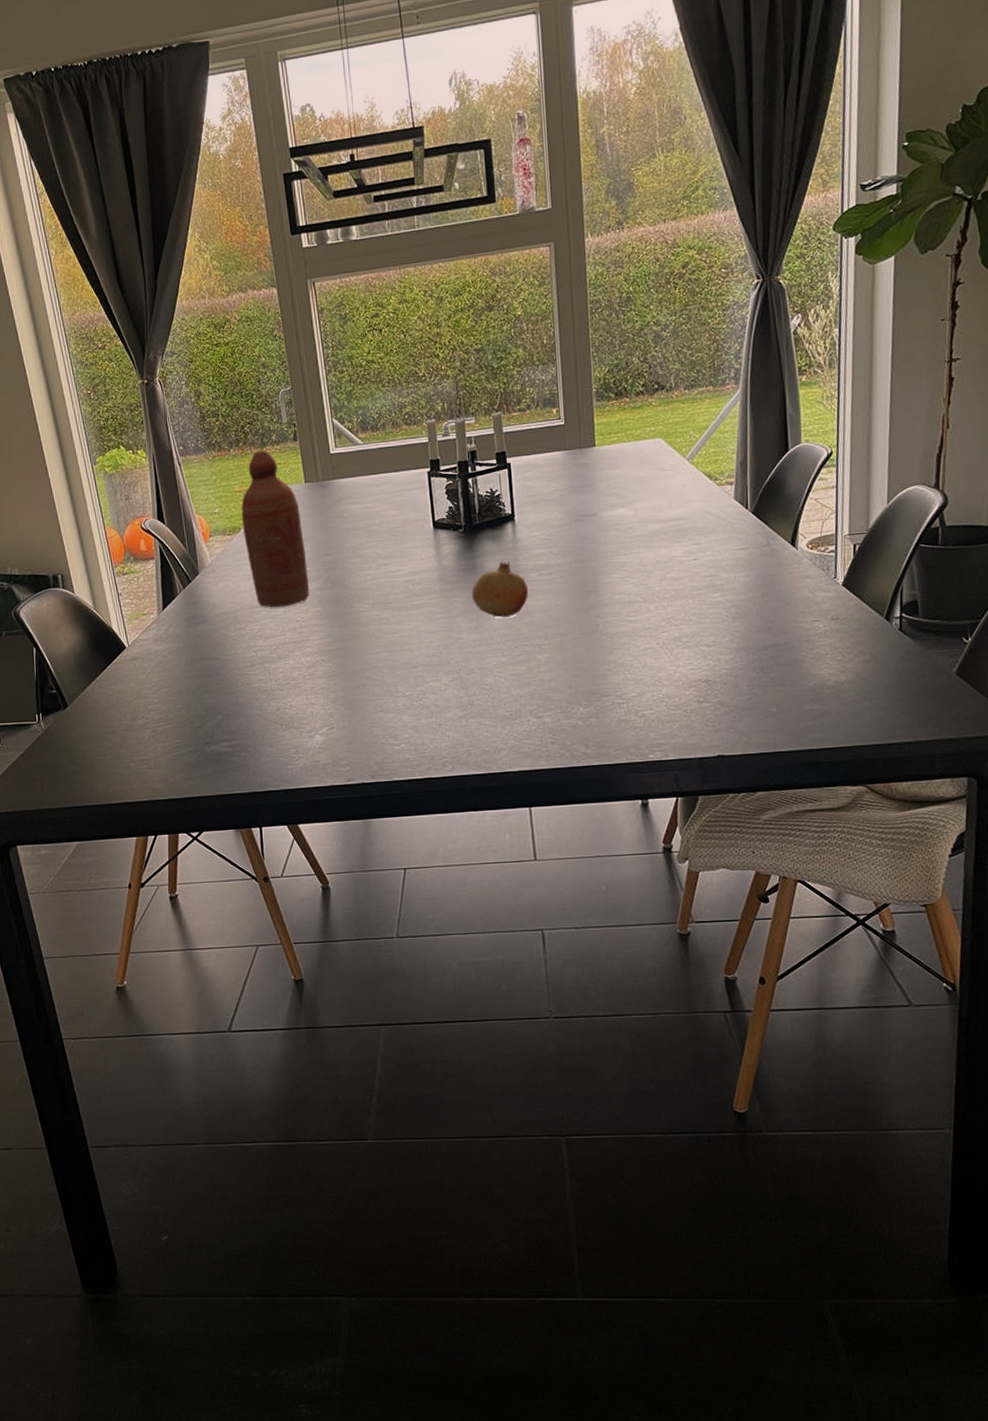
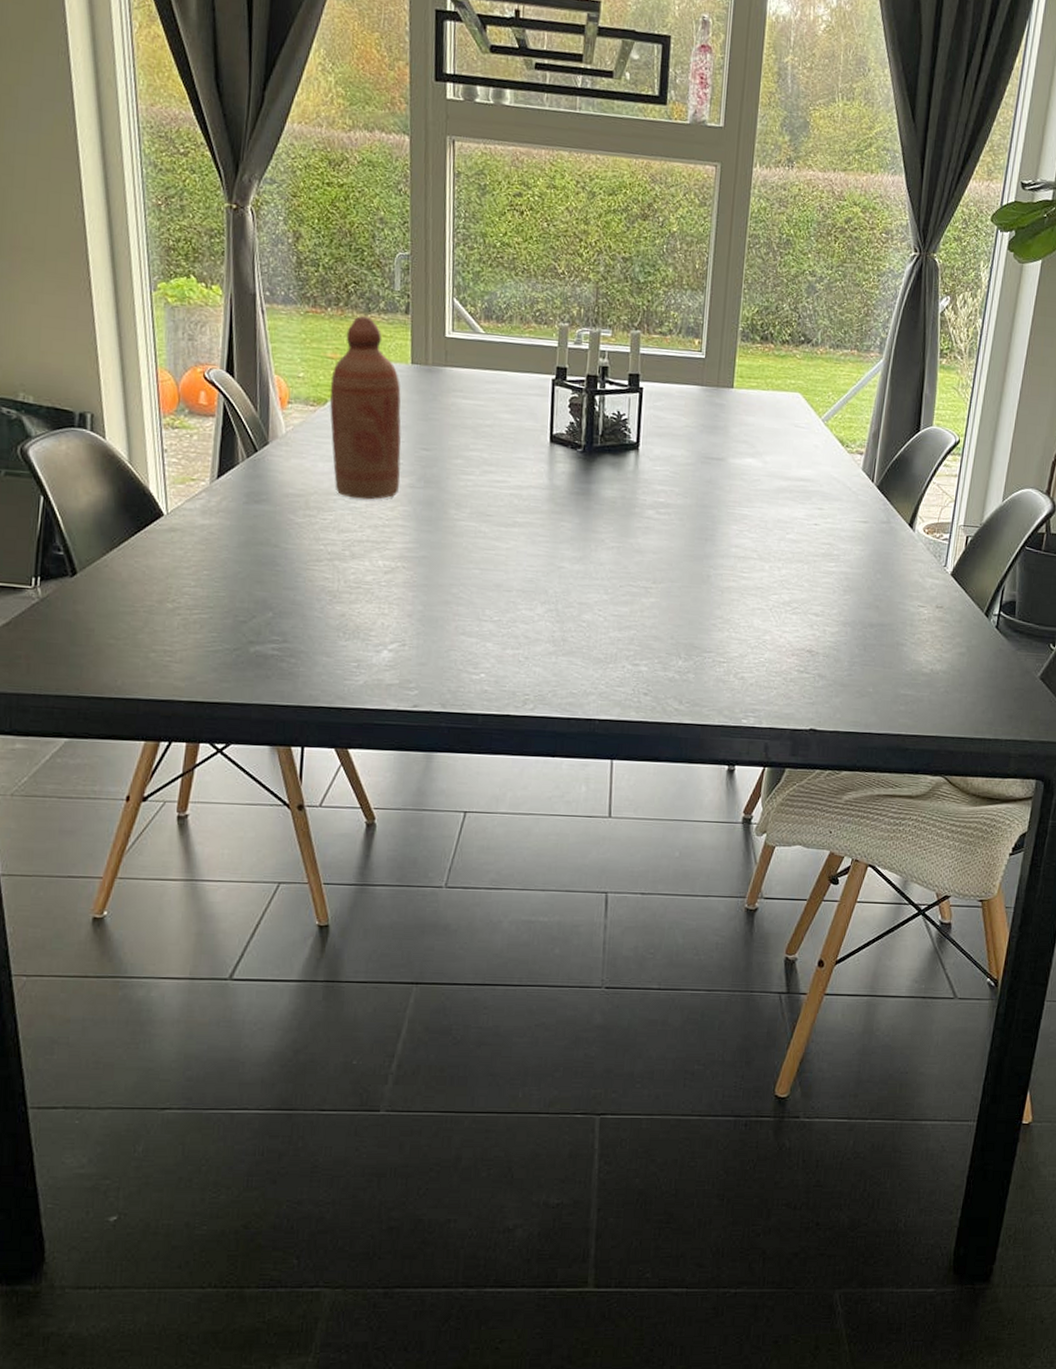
fruit: present [472,561,529,618] -> none [582,491,643,553]

